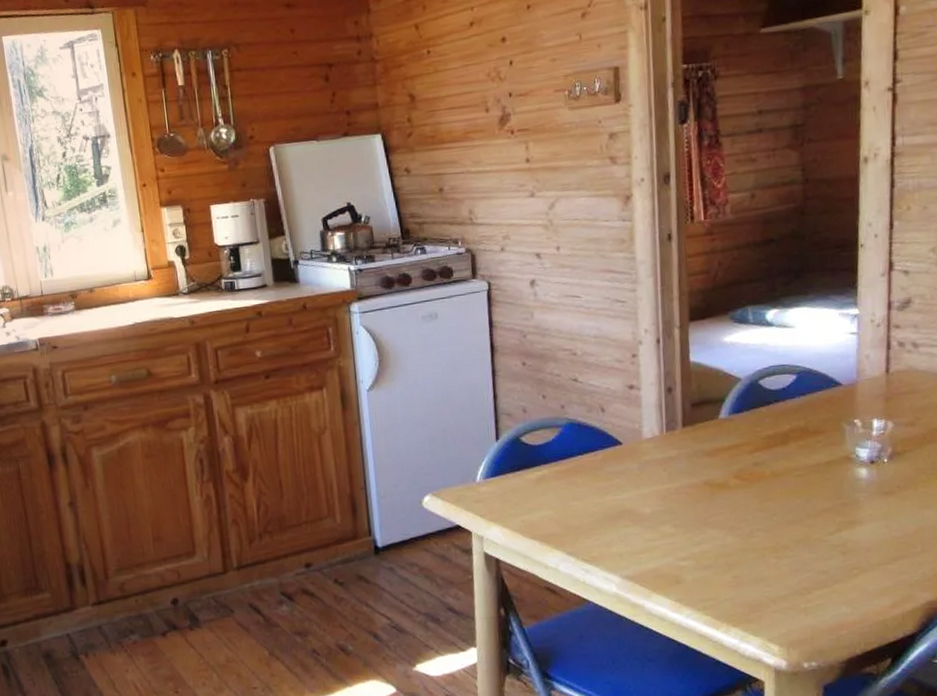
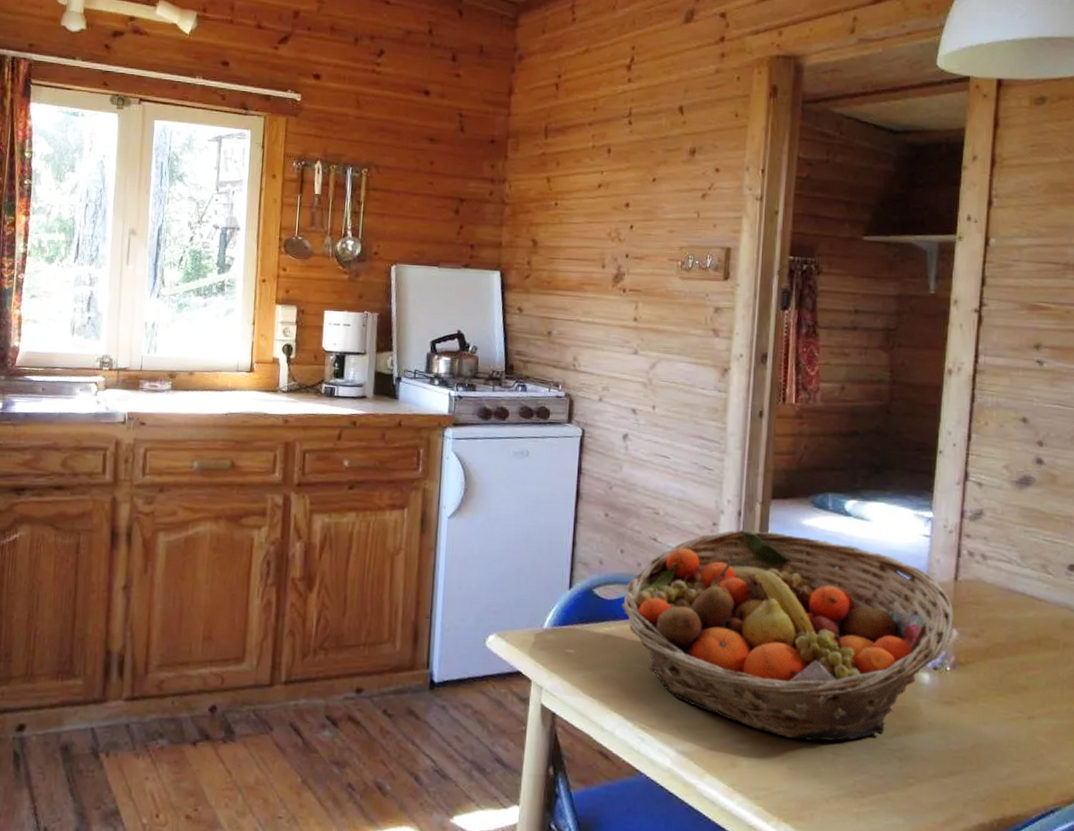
fruit basket: none [550,354,889,550] -> present [622,530,954,741]

